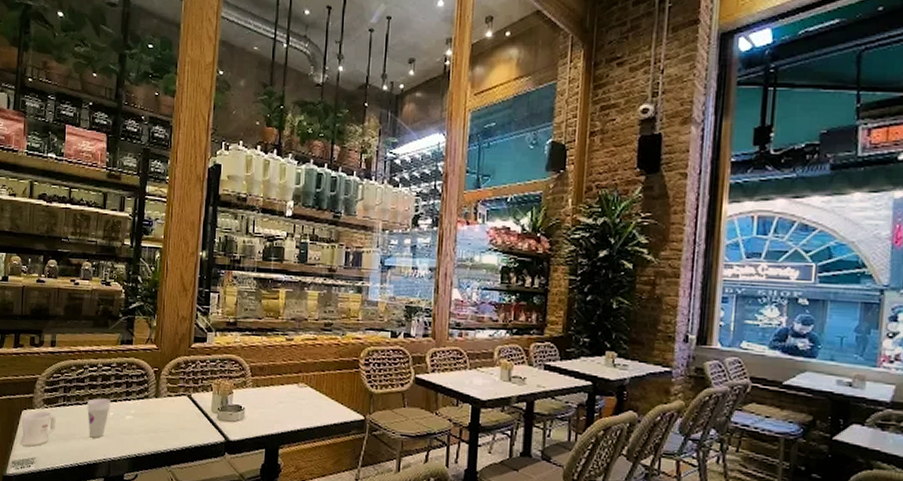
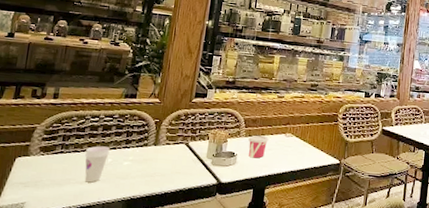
mug: present [21,410,56,447] -> none [11,158,52,192]
cup: none [256,385,279,413] -> present [248,135,269,159]

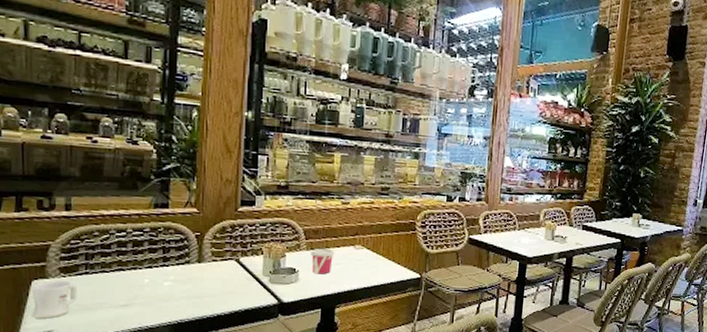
mug: none [11,158,52,192] -> present [31,280,77,319]
cup: present [84,146,110,183] -> none [116,264,145,307]

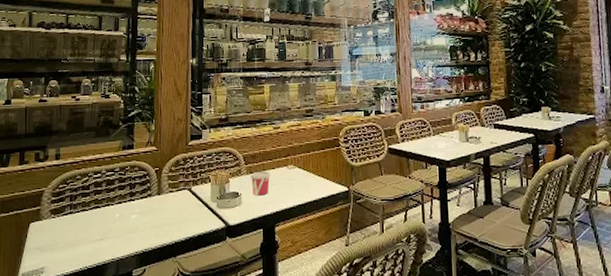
mug: present [31,280,77,319] -> none [29,221,63,257]

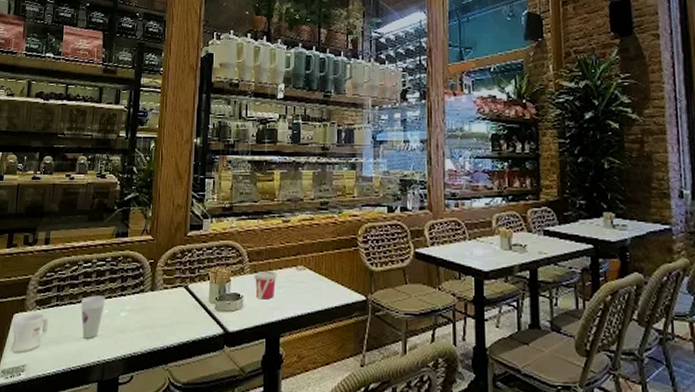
mug: none [29,221,63,257] -> present [11,313,48,353]
cup: none [93,202,116,240] -> present [81,295,105,339]

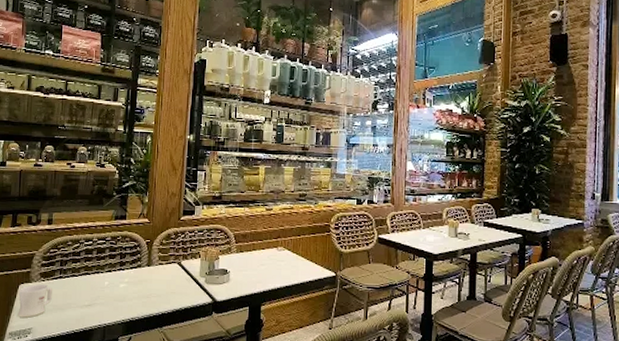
cup: present [81,295,105,339] -> none [83,269,105,306]
cup: present [254,270,277,300] -> none [240,250,260,275]

